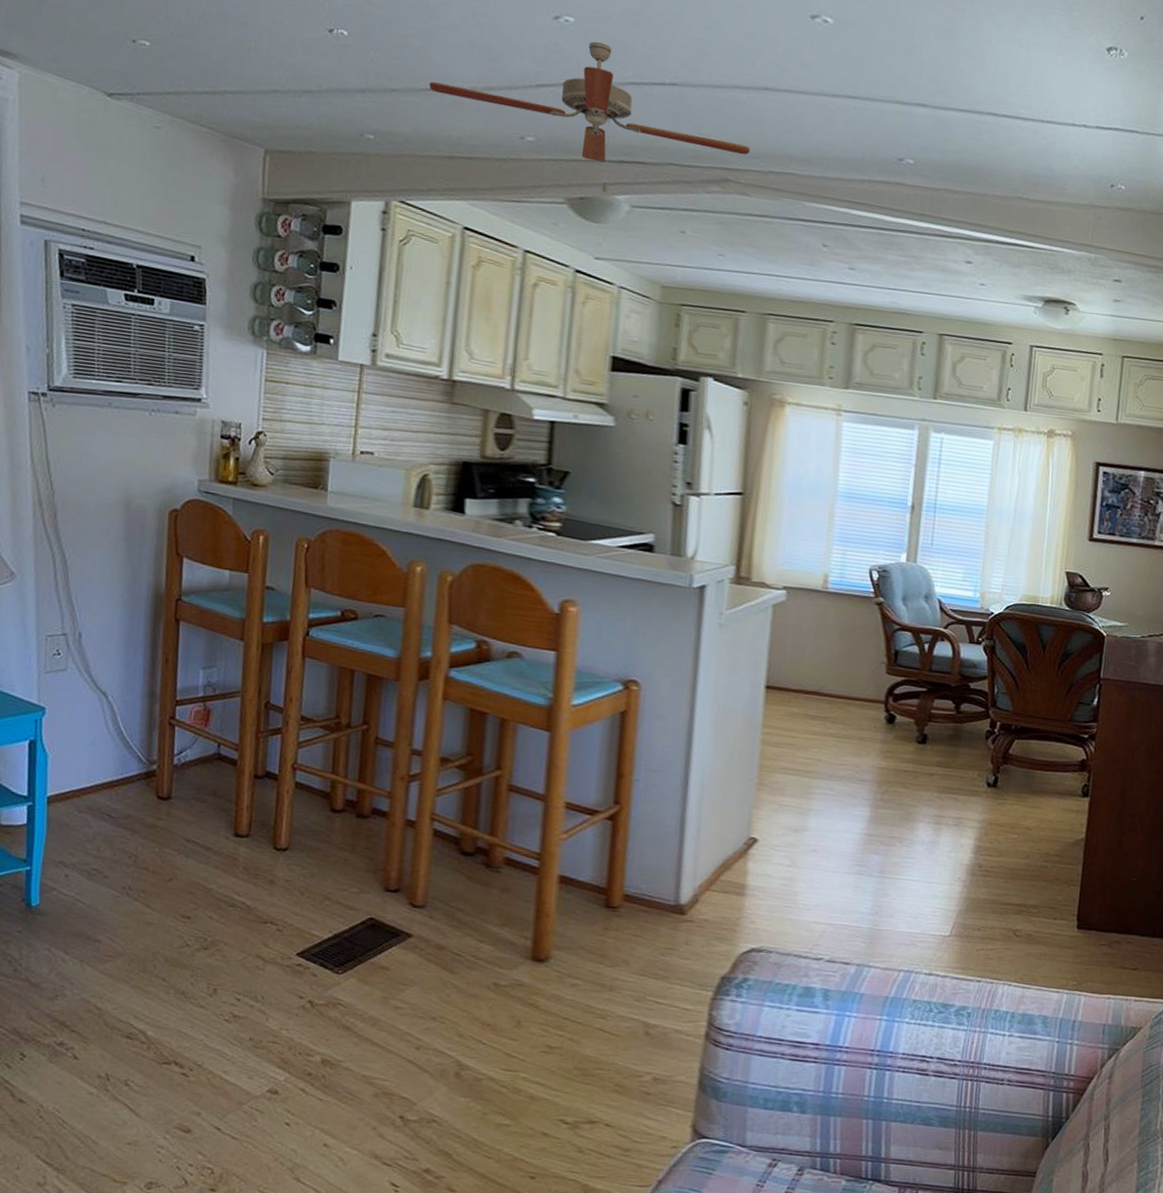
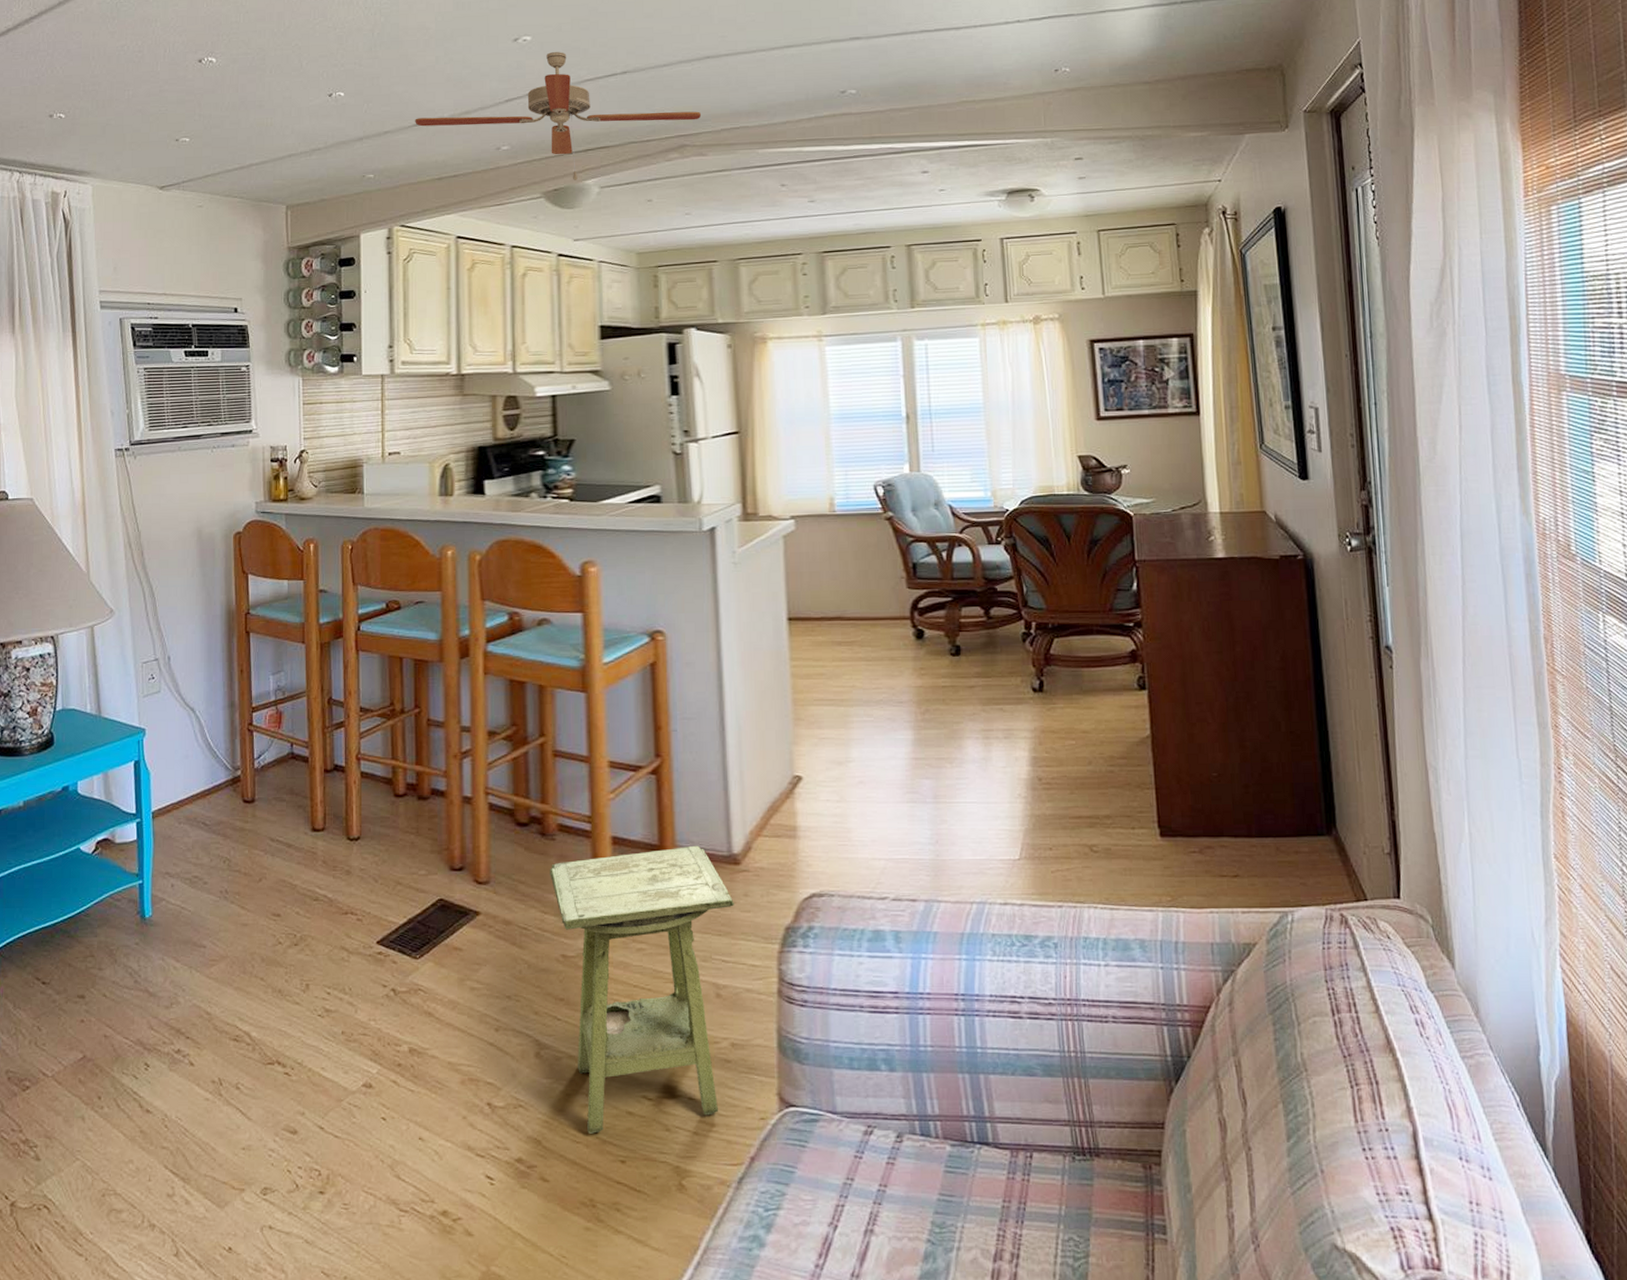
side table: none [490,892,675,1151] -> present [550,845,734,1134]

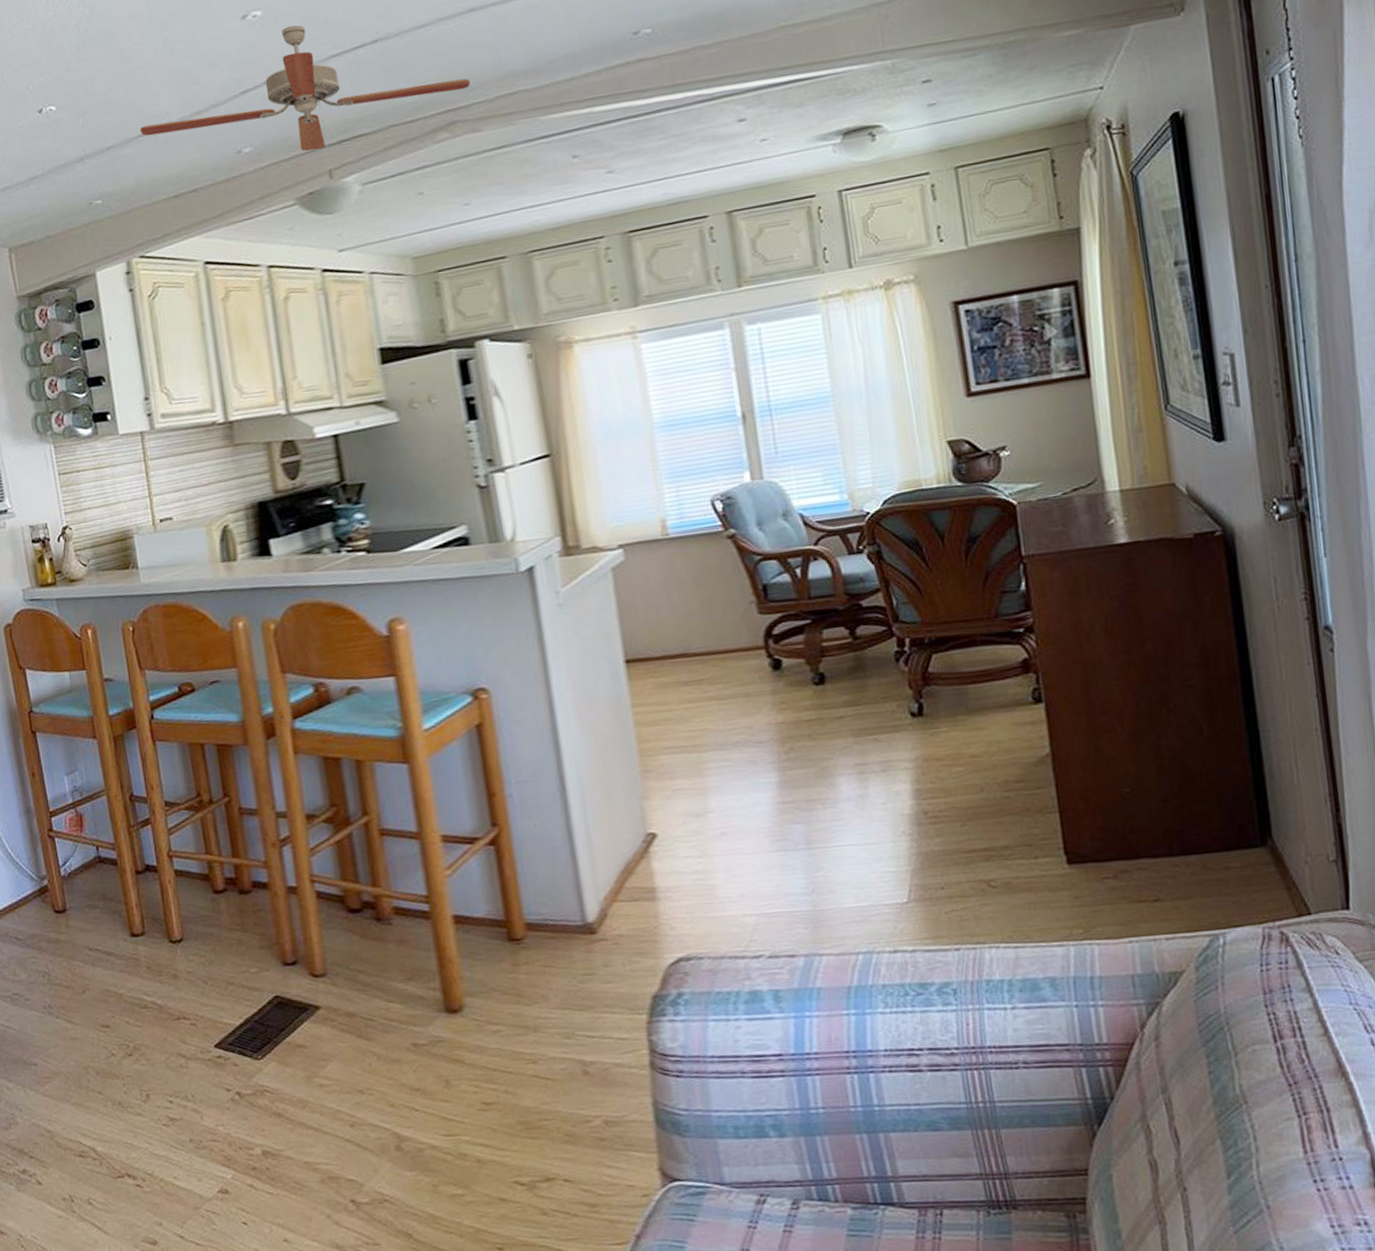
side table: present [550,845,734,1134] -> none [389,917,598,1223]

